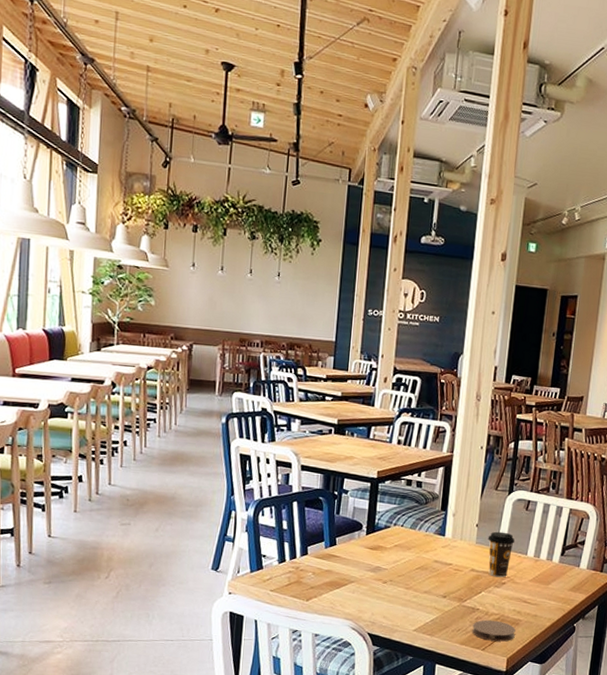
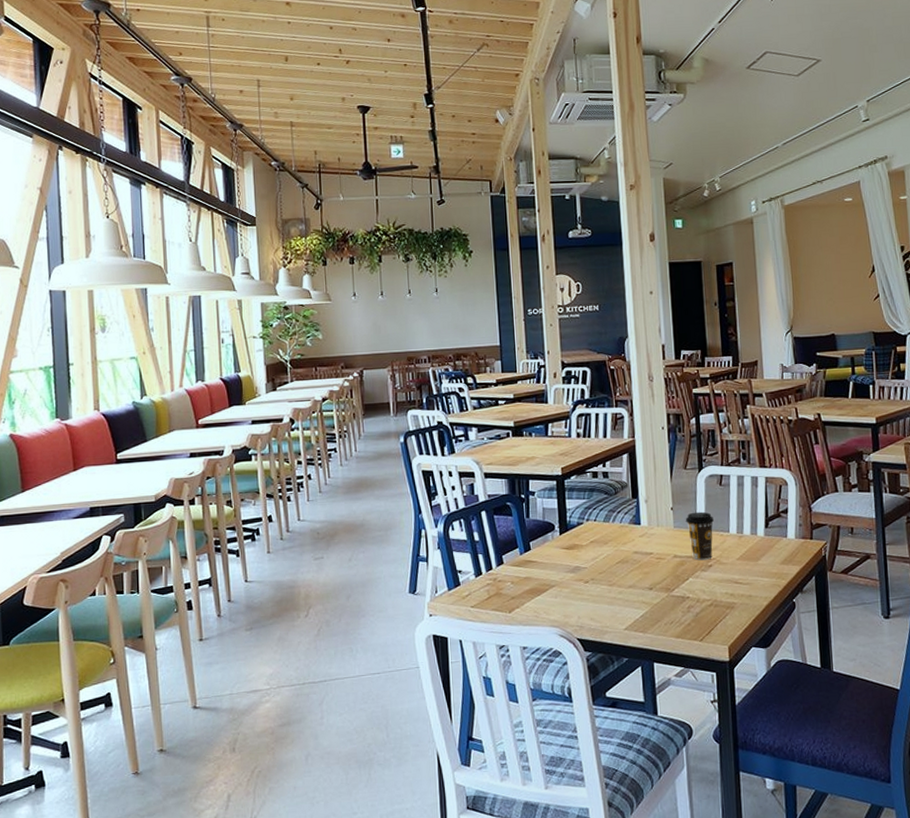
coaster: present [472,619,516,642] -> none [685,607,732,630]

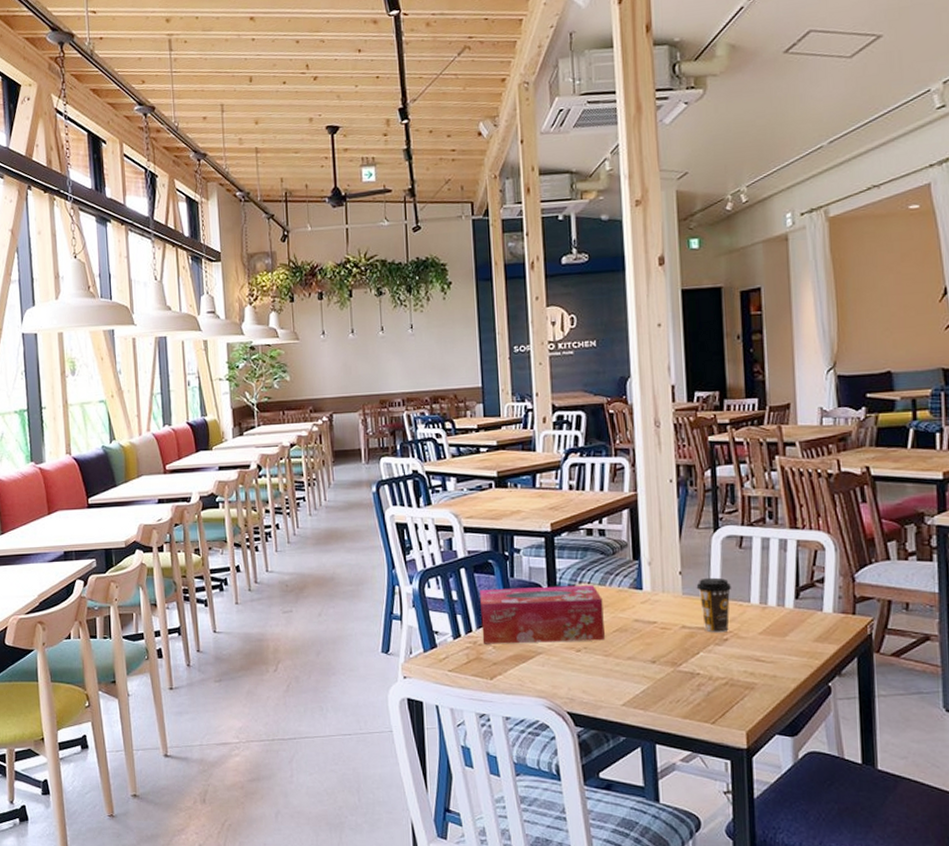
tissue box: none [499,522,609,580] -> present [480,585,605,644]

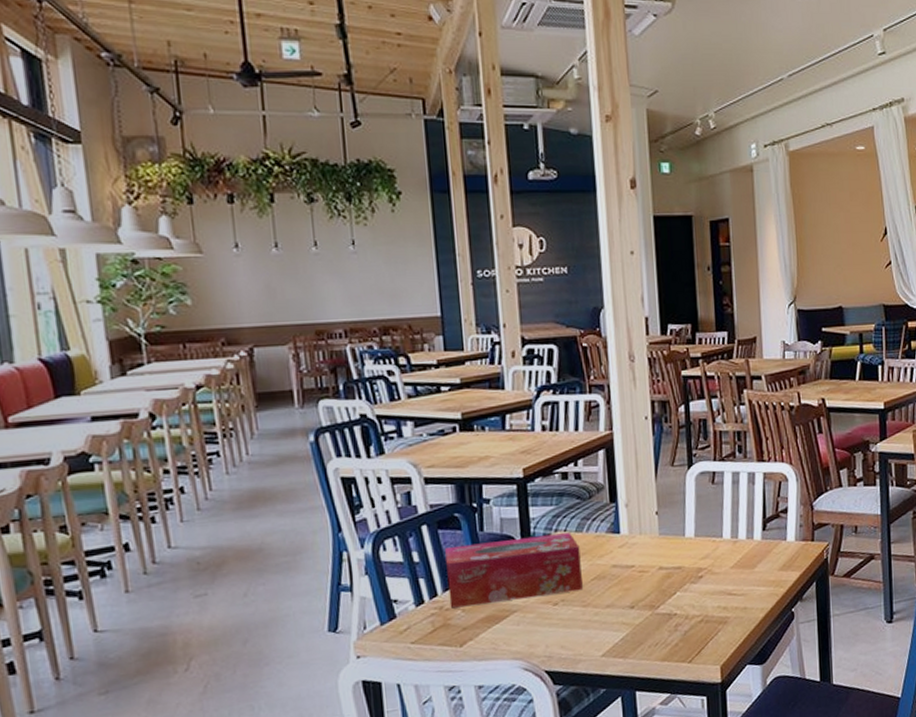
coffee cup: present [696,577,732,633] -> none [672,515,706,571]

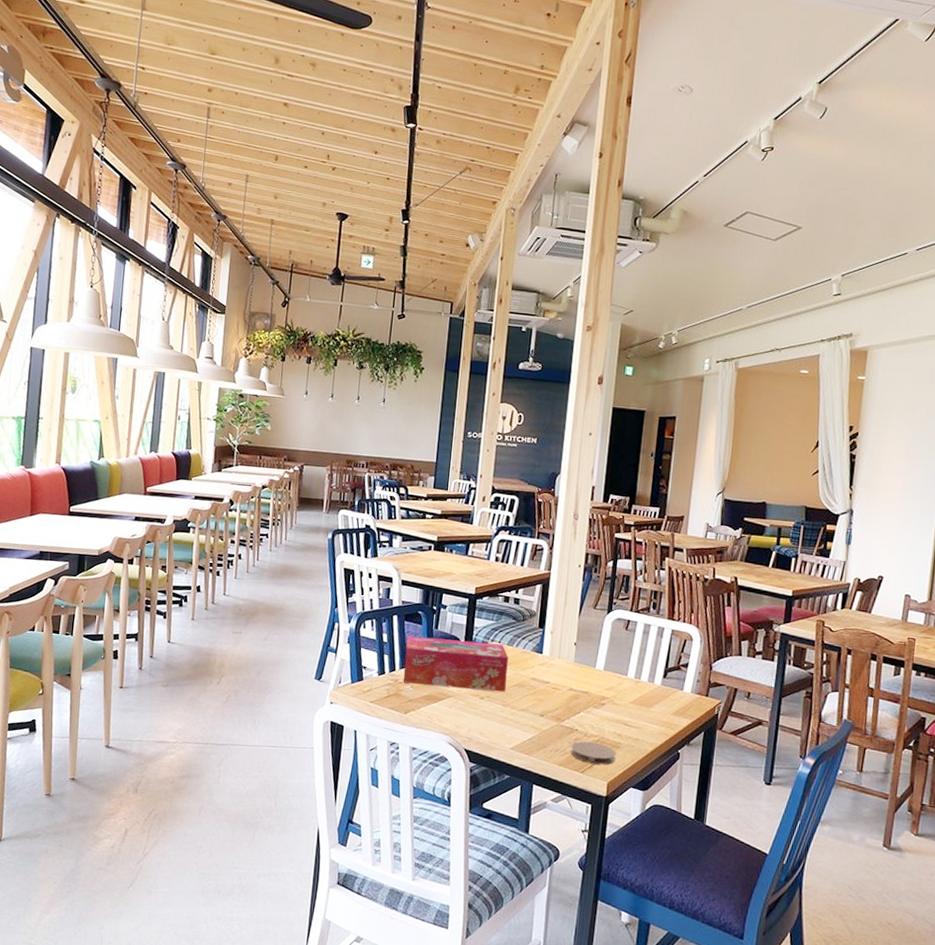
coaster: none [672,623,725,650] -> present [570,741,616,765]

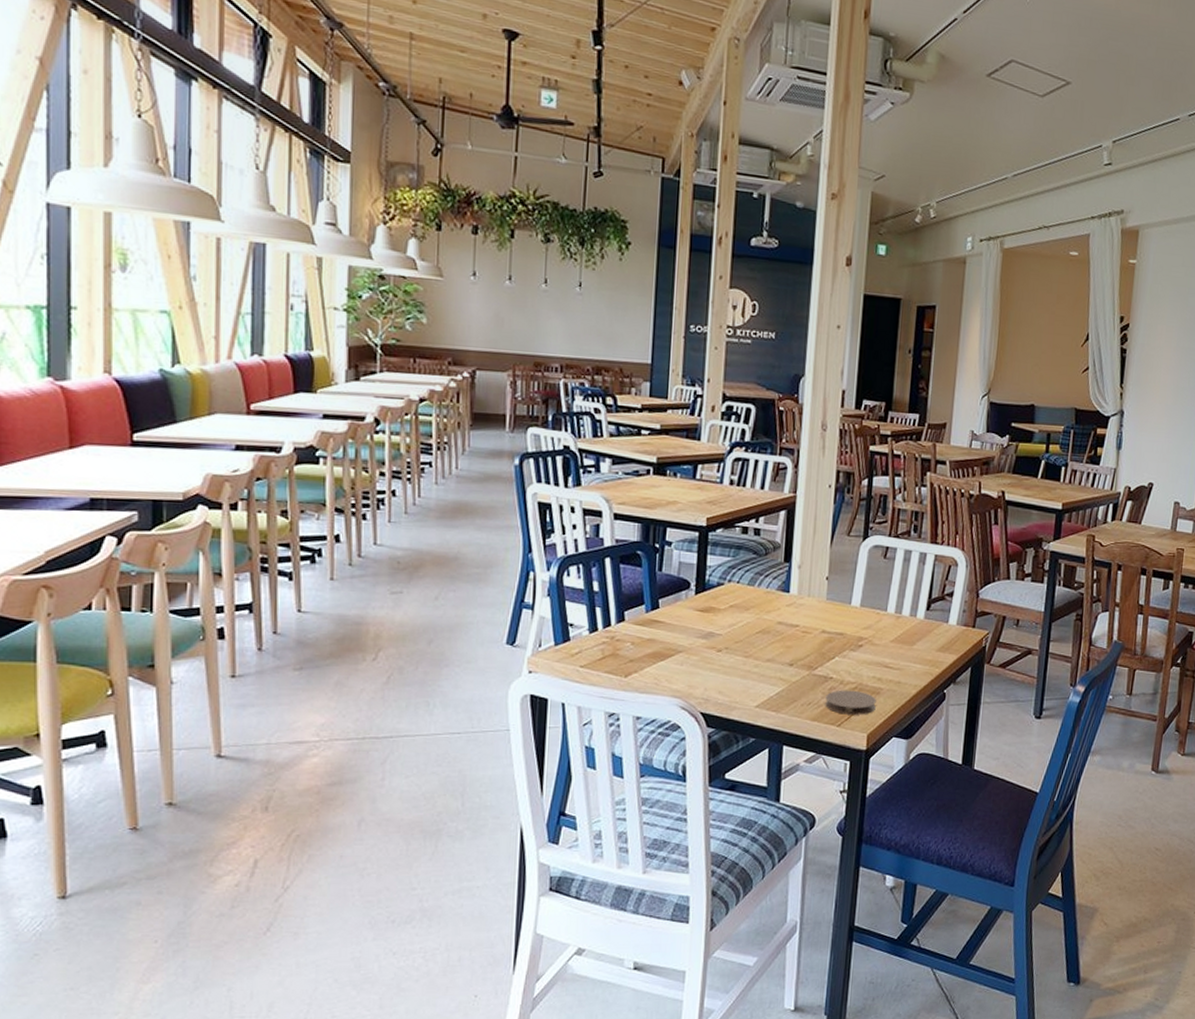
tissue box: present [403,636,509,693] -> none [621,581,750,642]

